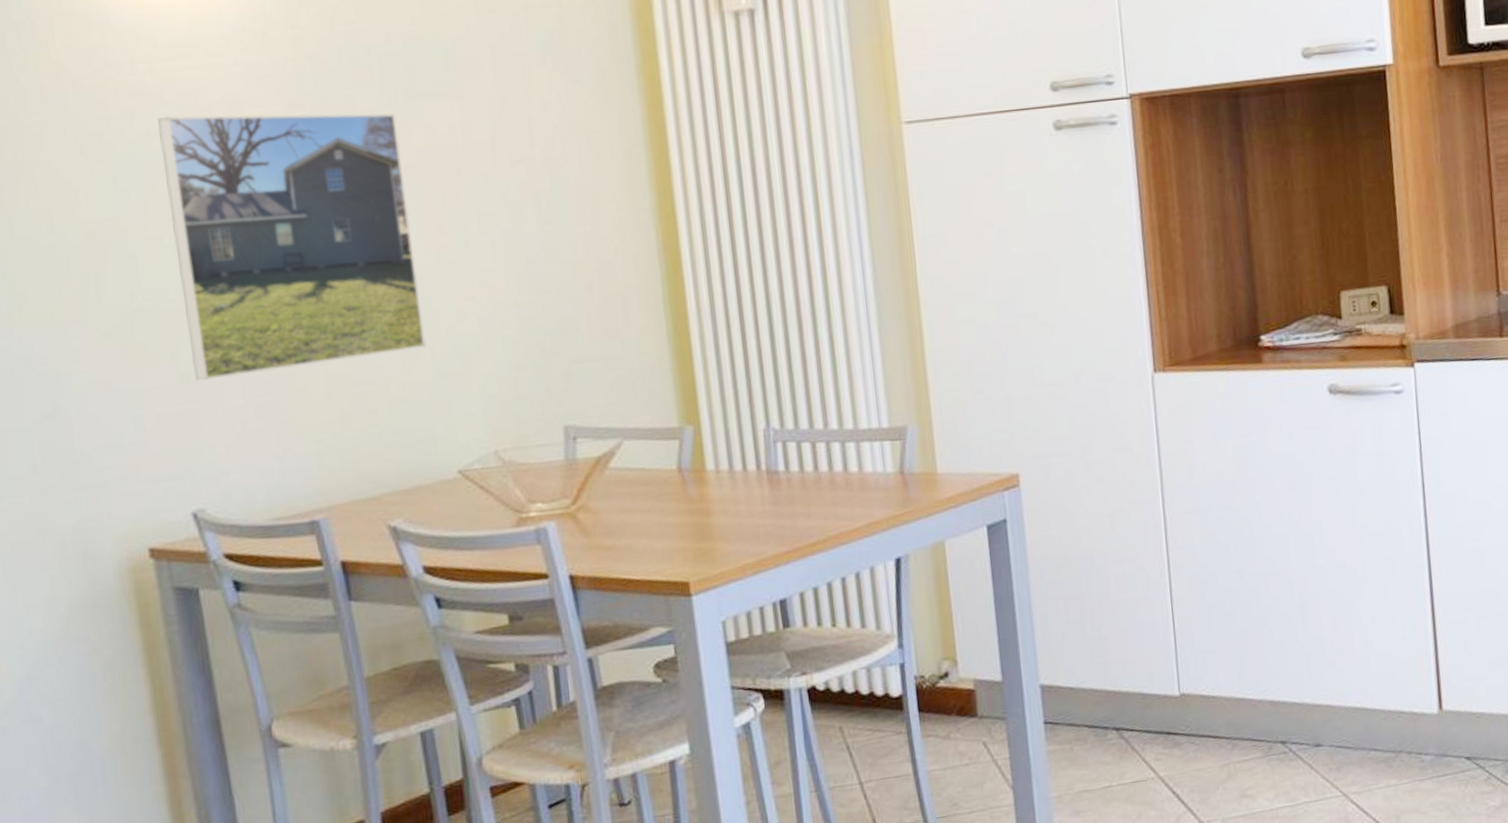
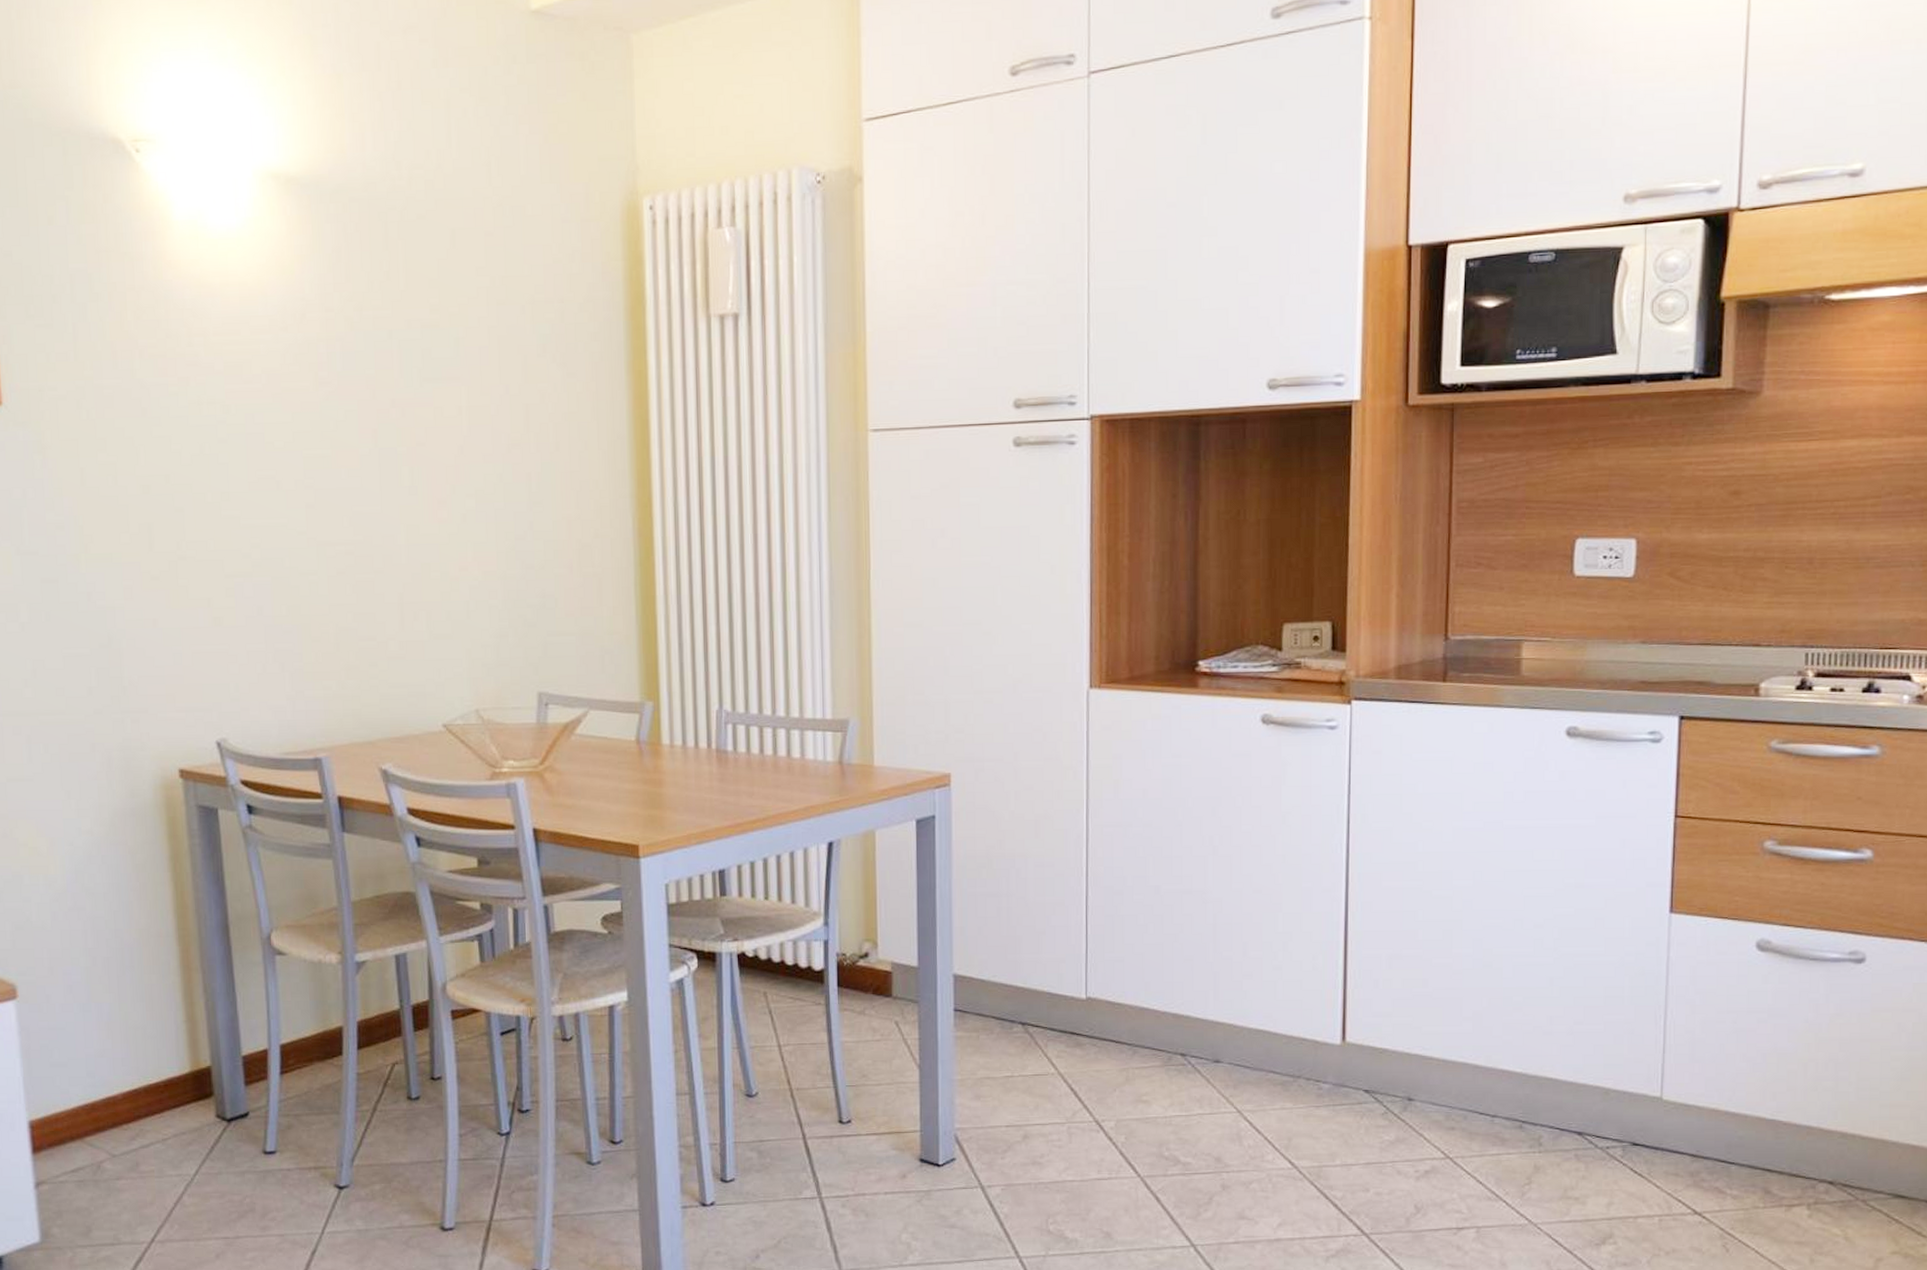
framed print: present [158,112,427,381] -> none [208,385,424,625]

